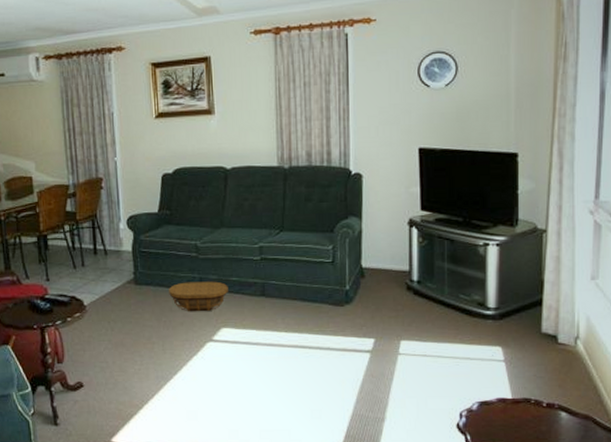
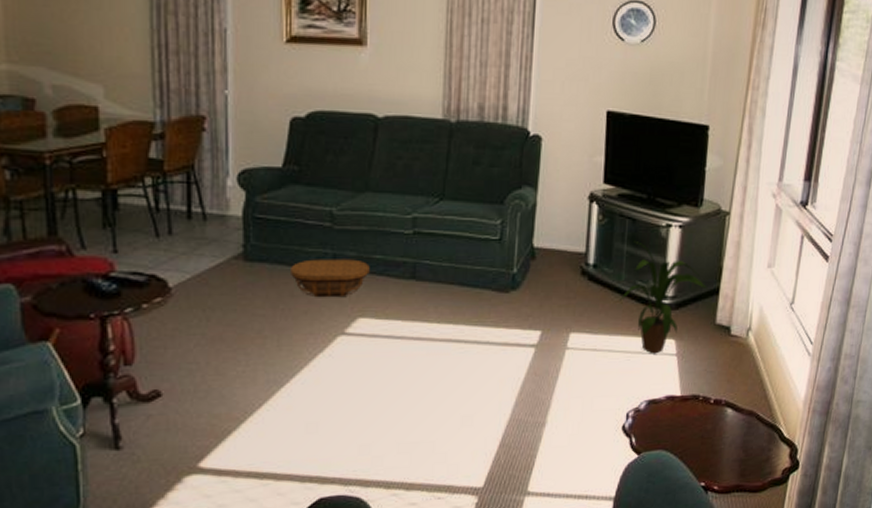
house plant: none [445,259,530,360] -> present [620,241,708,354]

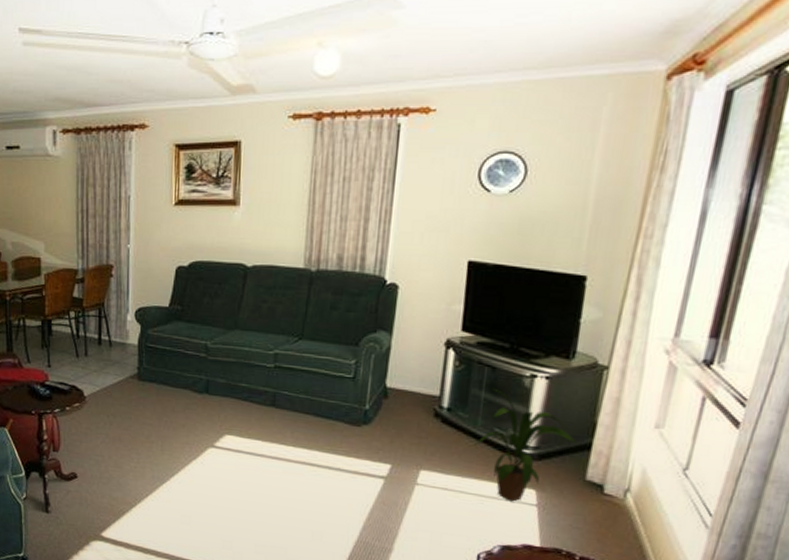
basket: present [291,259,370,298] -> none [173,382,236,417]

